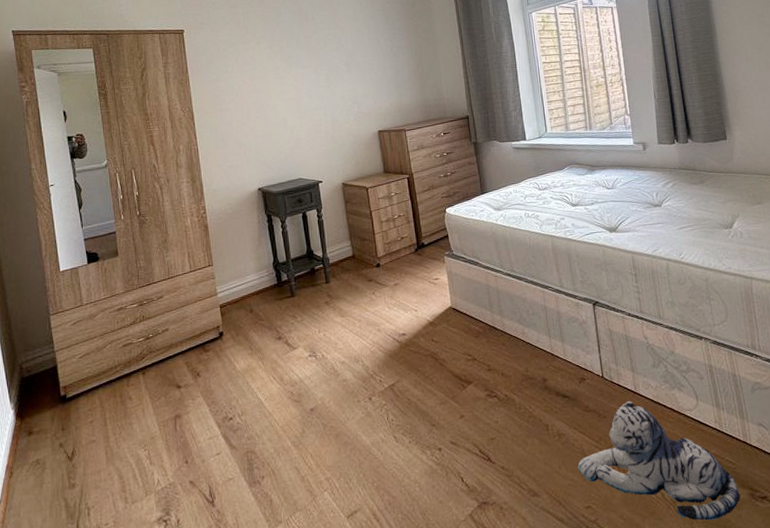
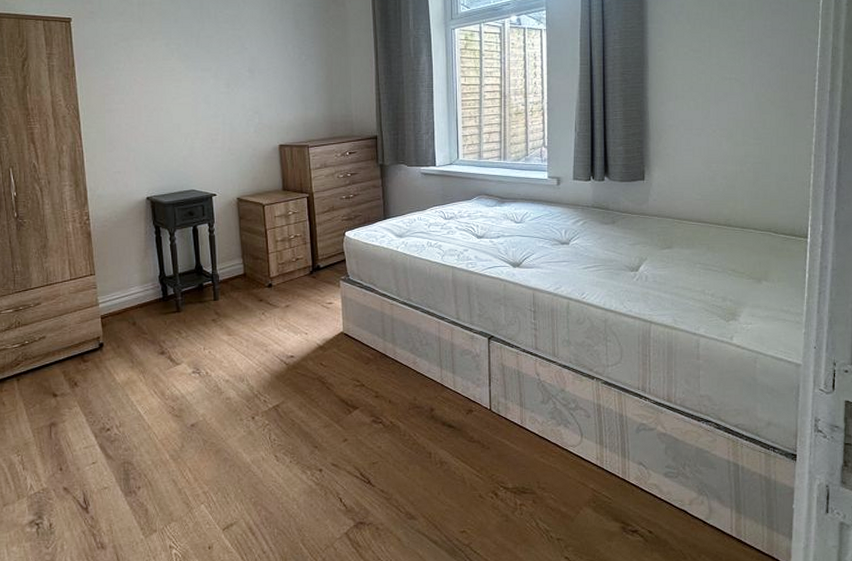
plush toy: present [577,401,741,521] -> none [456,434,612,550]

